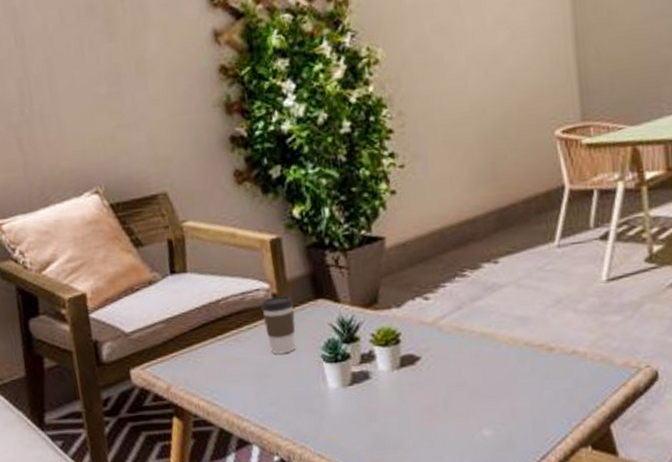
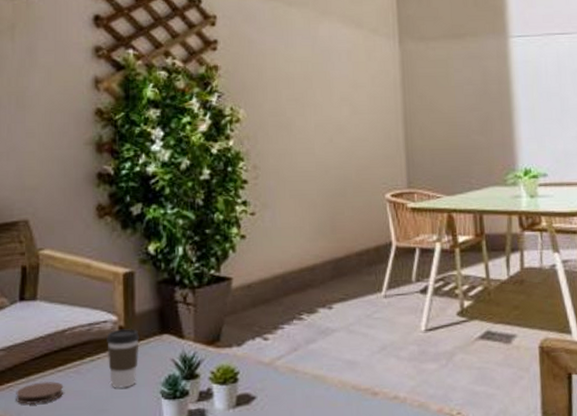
coaster: none [180,350,226,373] -> present [16,382,64,405]

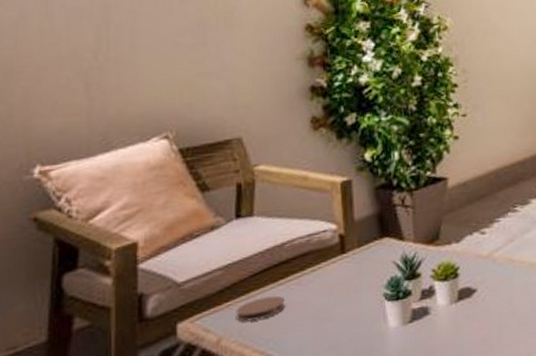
coffee cup: present [107,329,139,388] -> none [327,235,361,296]

